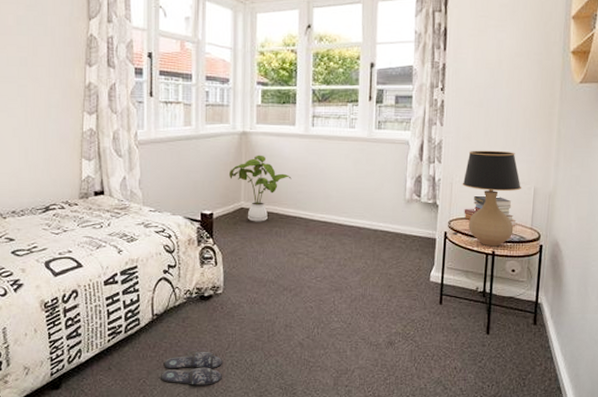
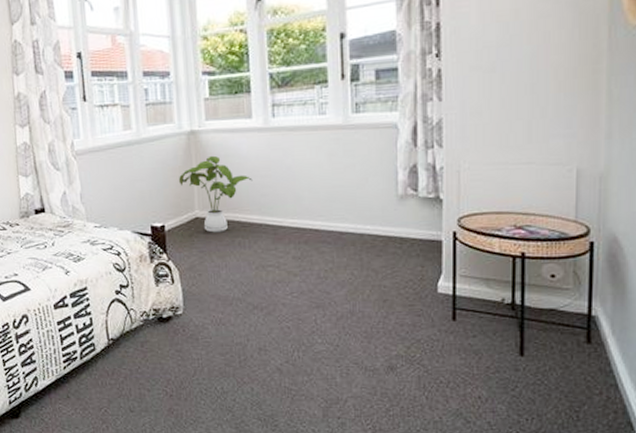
slippers: present [161,351,222,386] -> none [123,378,191,417]
table lamp: present [452,150,522,247] -> none [464,125,559,247]
books: present [464,195,517,226] -> none [478,182,554,220]

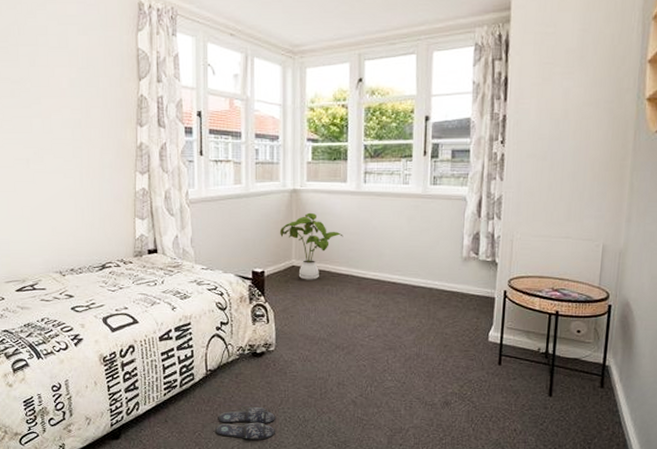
slippers: none [123,378,191,417] -> present [215,406,275,441]

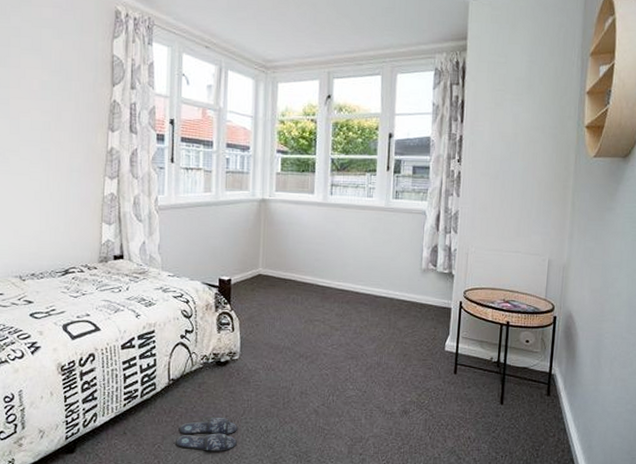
house plant: present [280,212,343,280] -> none [248,222,310,289]

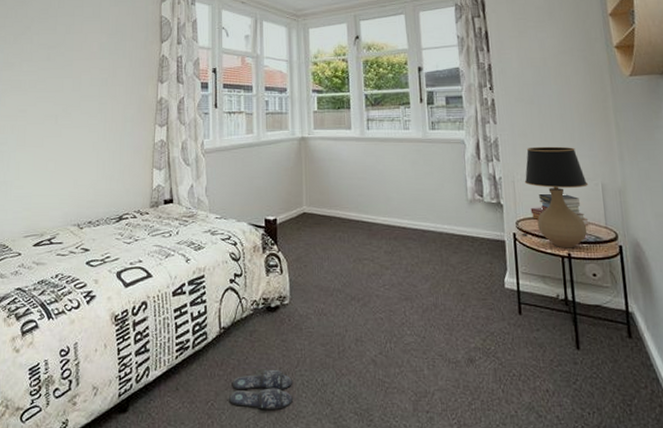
table lamp: none [467,221,537,317] -> present [521,146,590,248]
books: none [479,266,531,297] -> present [530,193,589,225]

